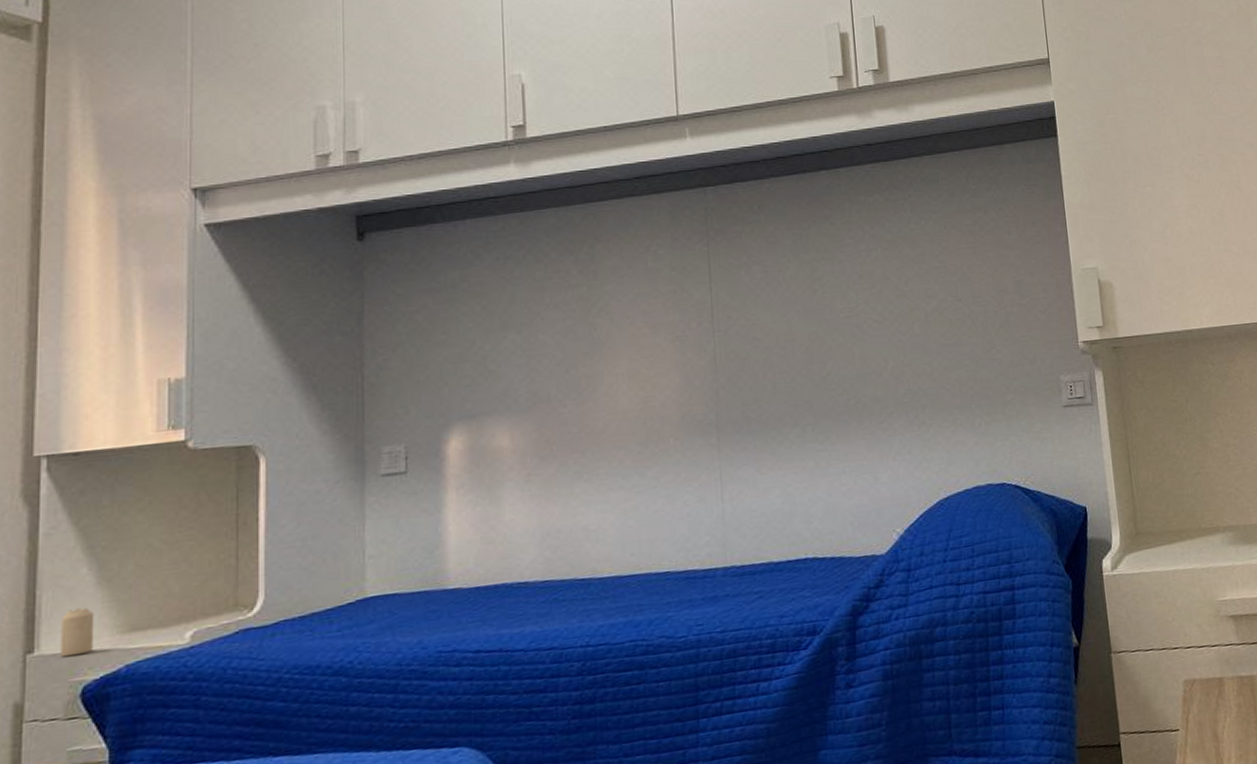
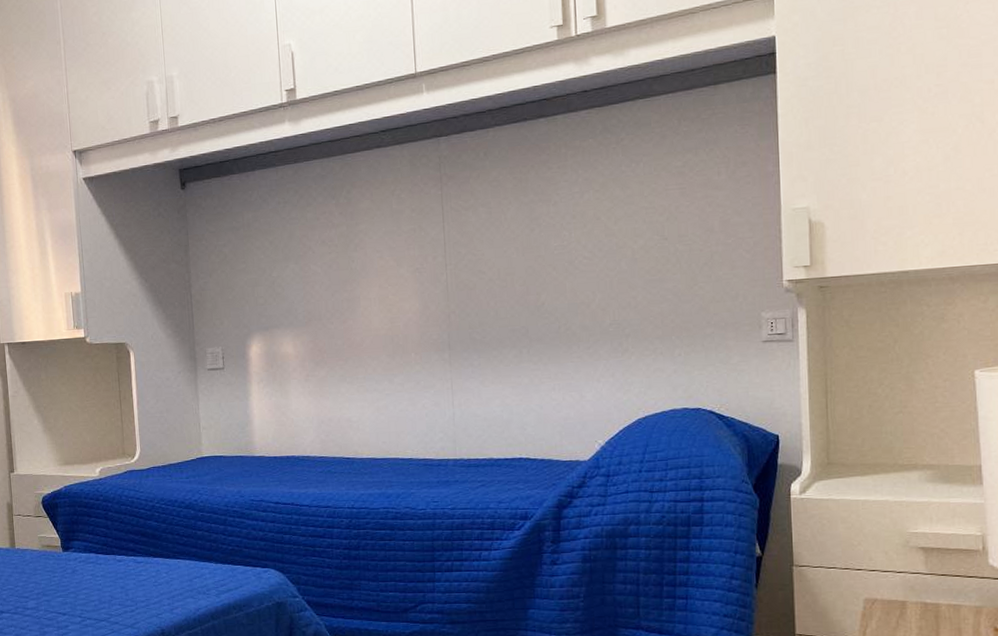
candle: present [60,608,95,658] -> none [26,446,46,477]

